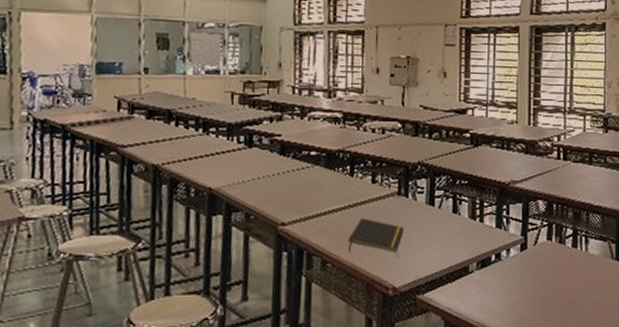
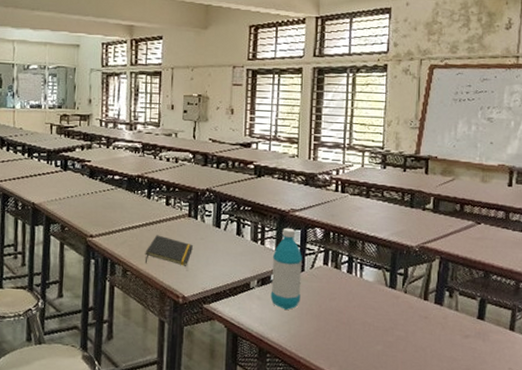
water bottle: none [491,201,526,293] -> present [270,227,303,310]

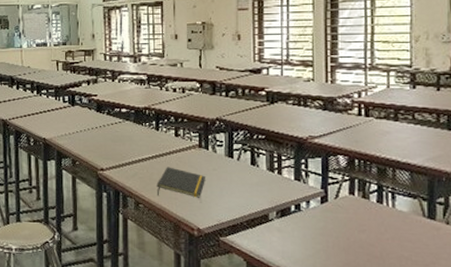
water bottle: present [270,227,303,310] -> none [291,156,326,242]

